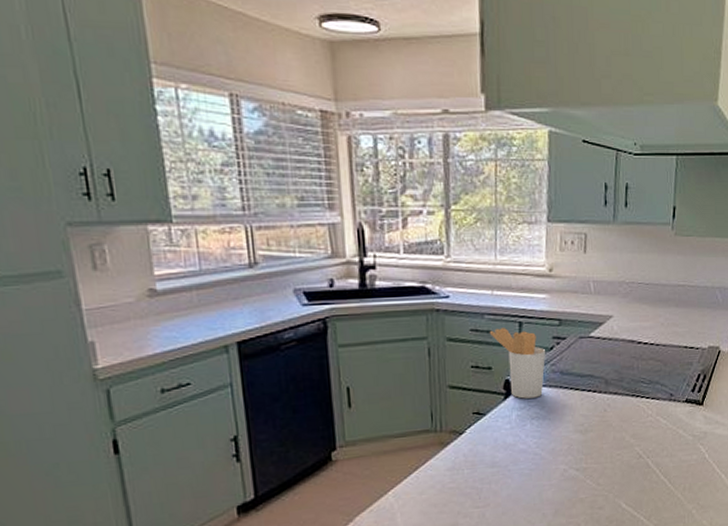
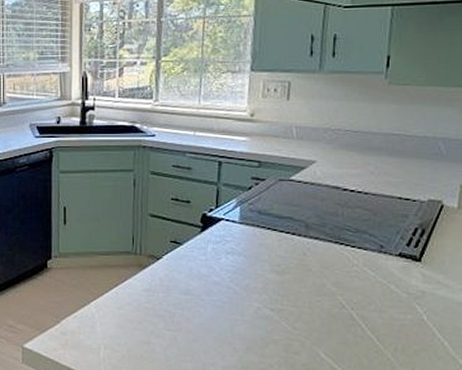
utensil holder: present [489,328,545,399] -> none [190,166,243,234]

